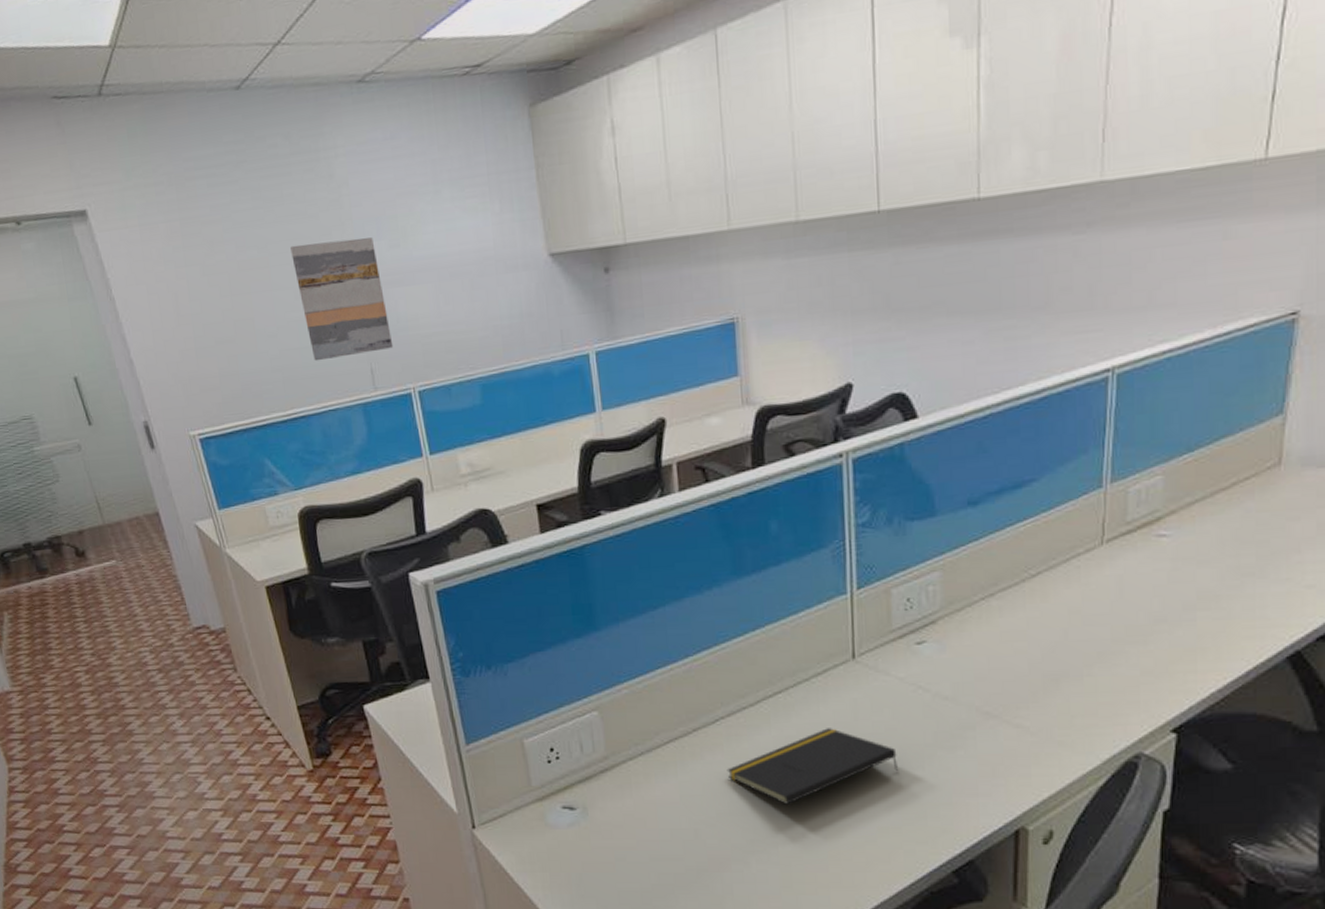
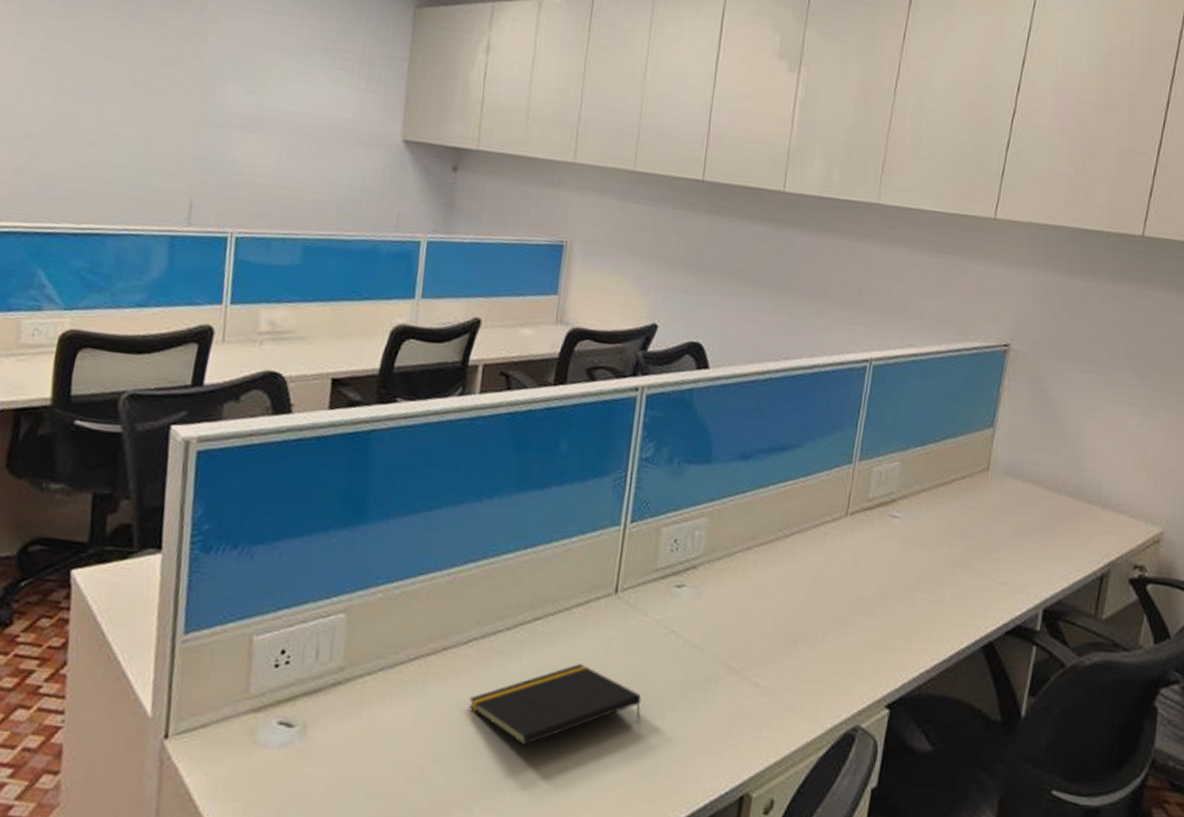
wall art: present [291,237,394,362] -> none [129,63,230,189]

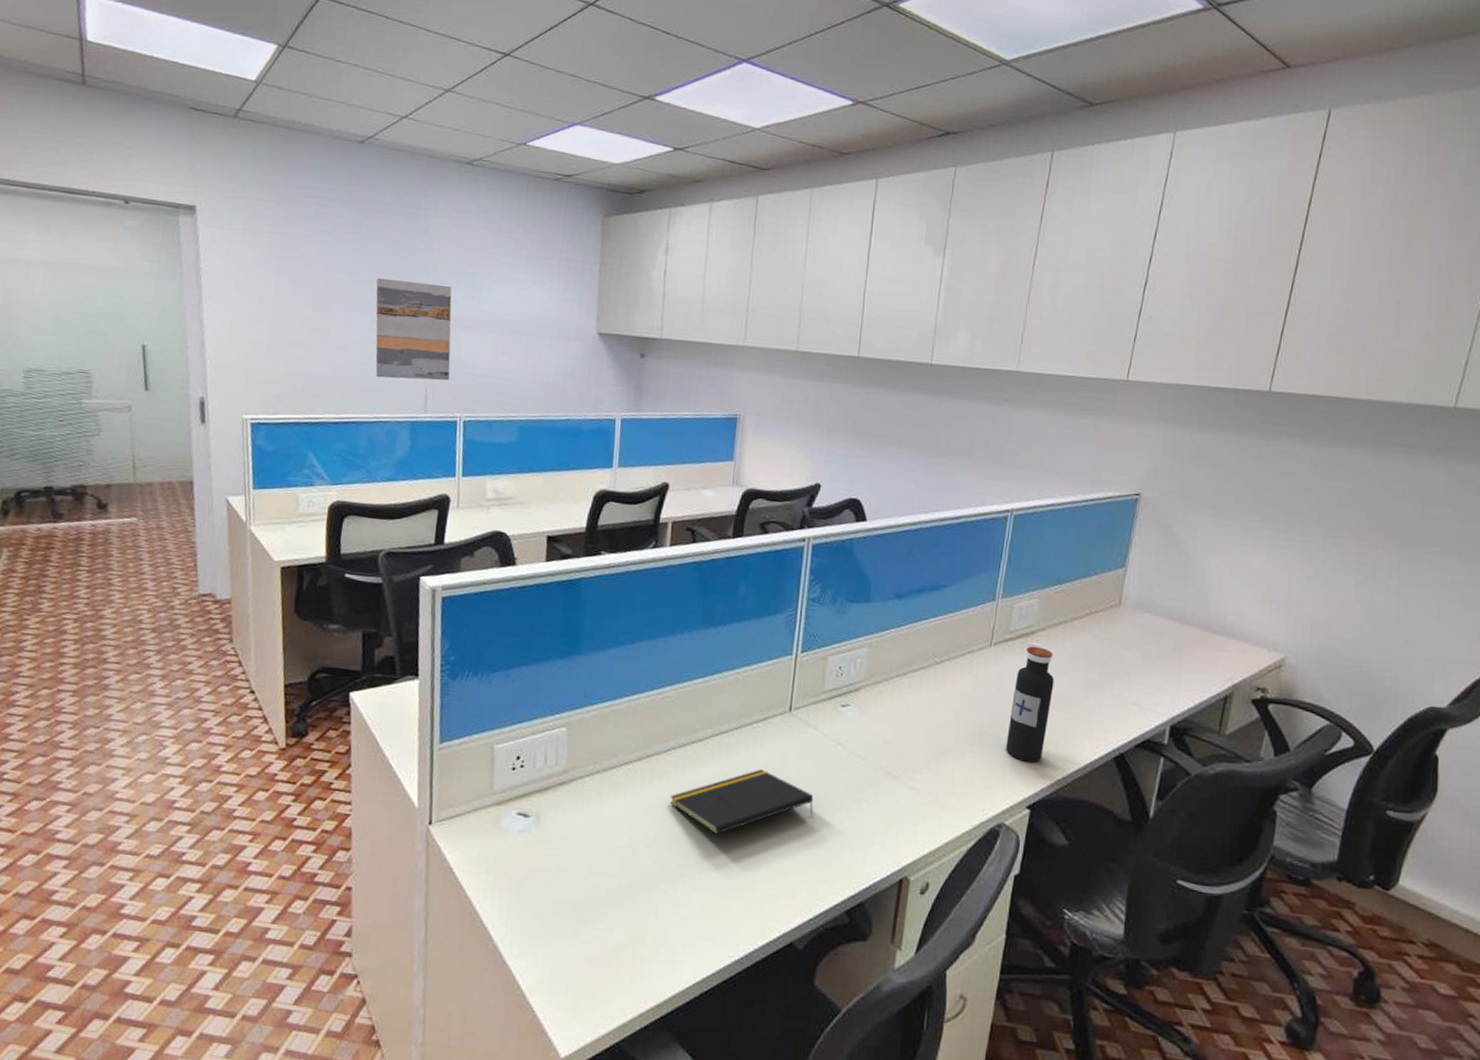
wall art: none [129,63,230,189] -> present [375,278,452,381]
water bottle: none [862,516,917,653] -> present [1006,646,1054,763]

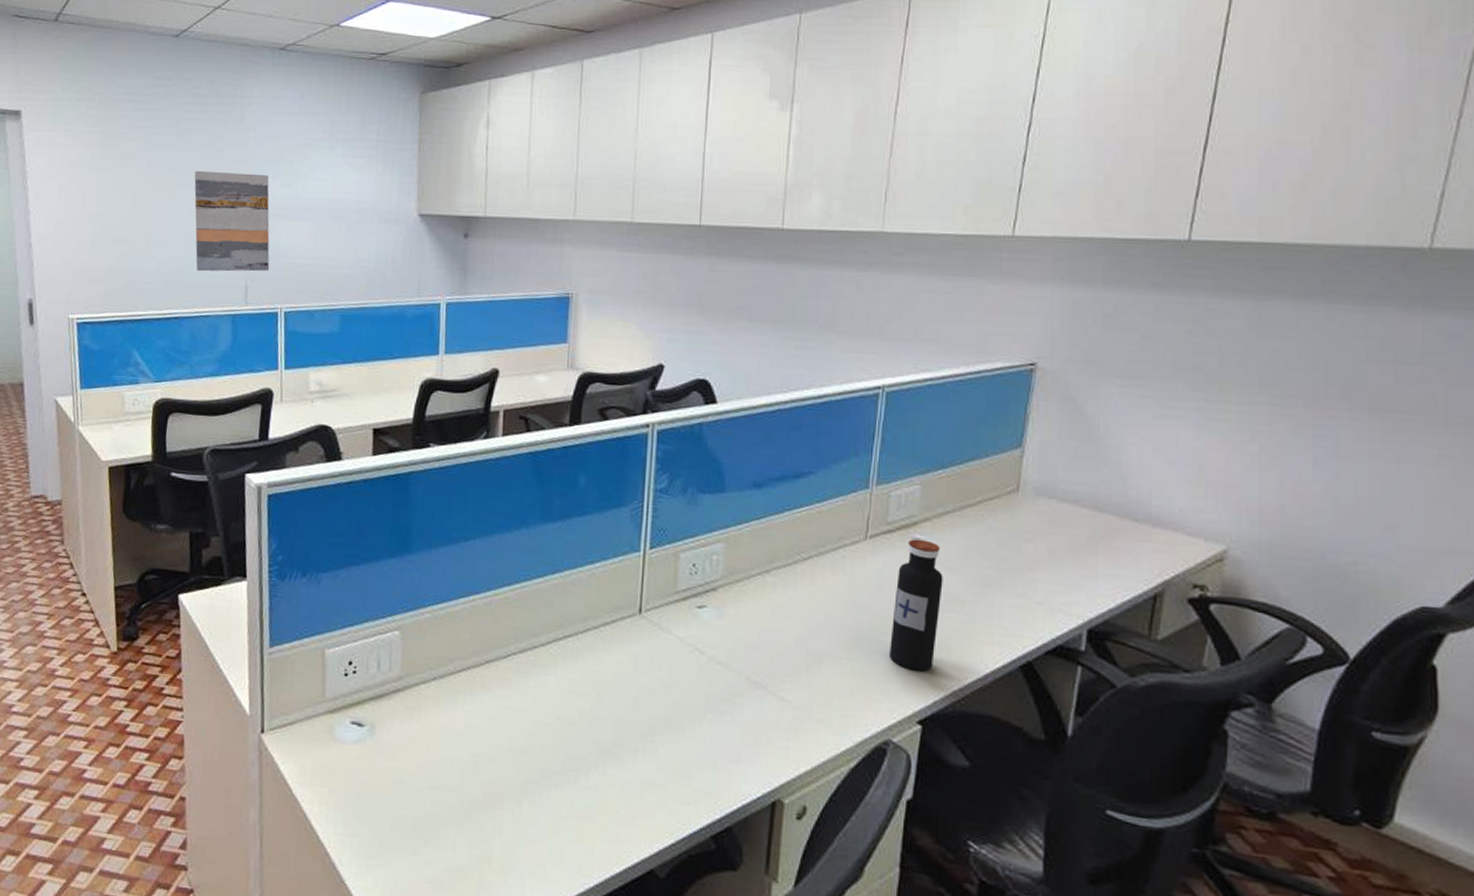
notepad: present [670,769,814,835] -> none [512,677,671,748]

